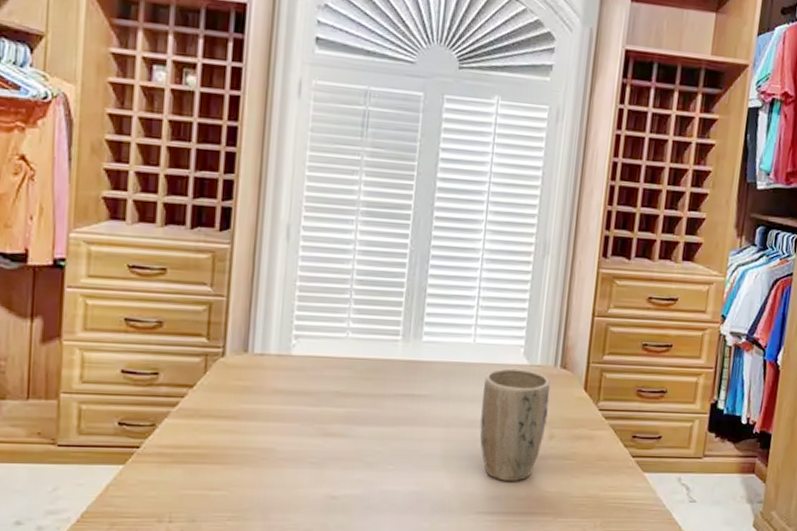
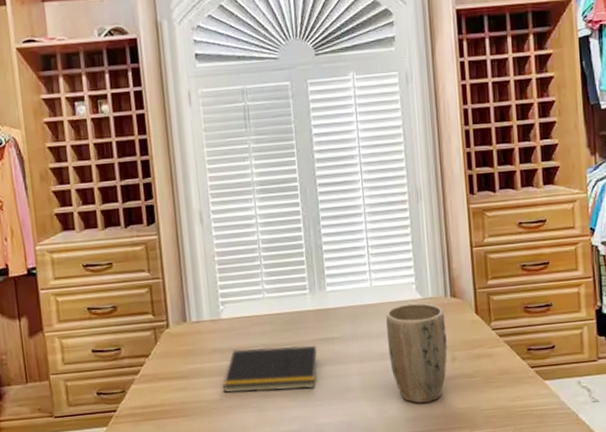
notepad: none [278,393,399,449] -> present [222,345,318,393]

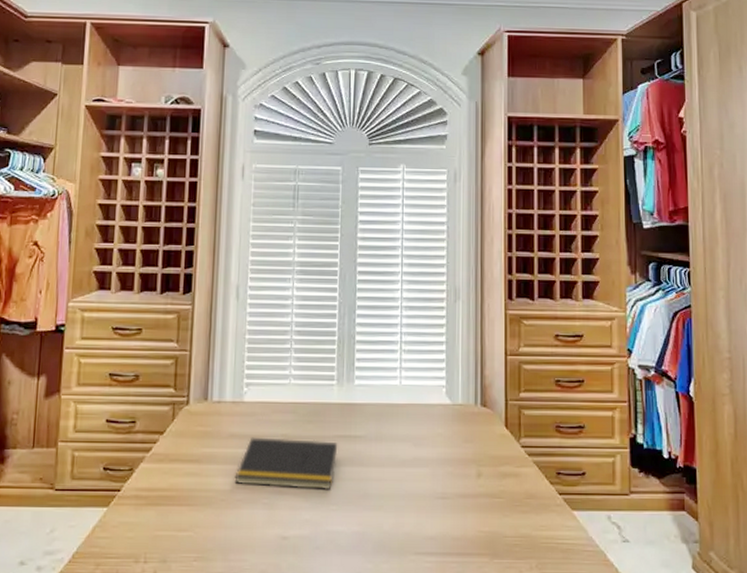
plant pot: present [386,303,447,403] -> none [412,408,473,520]

